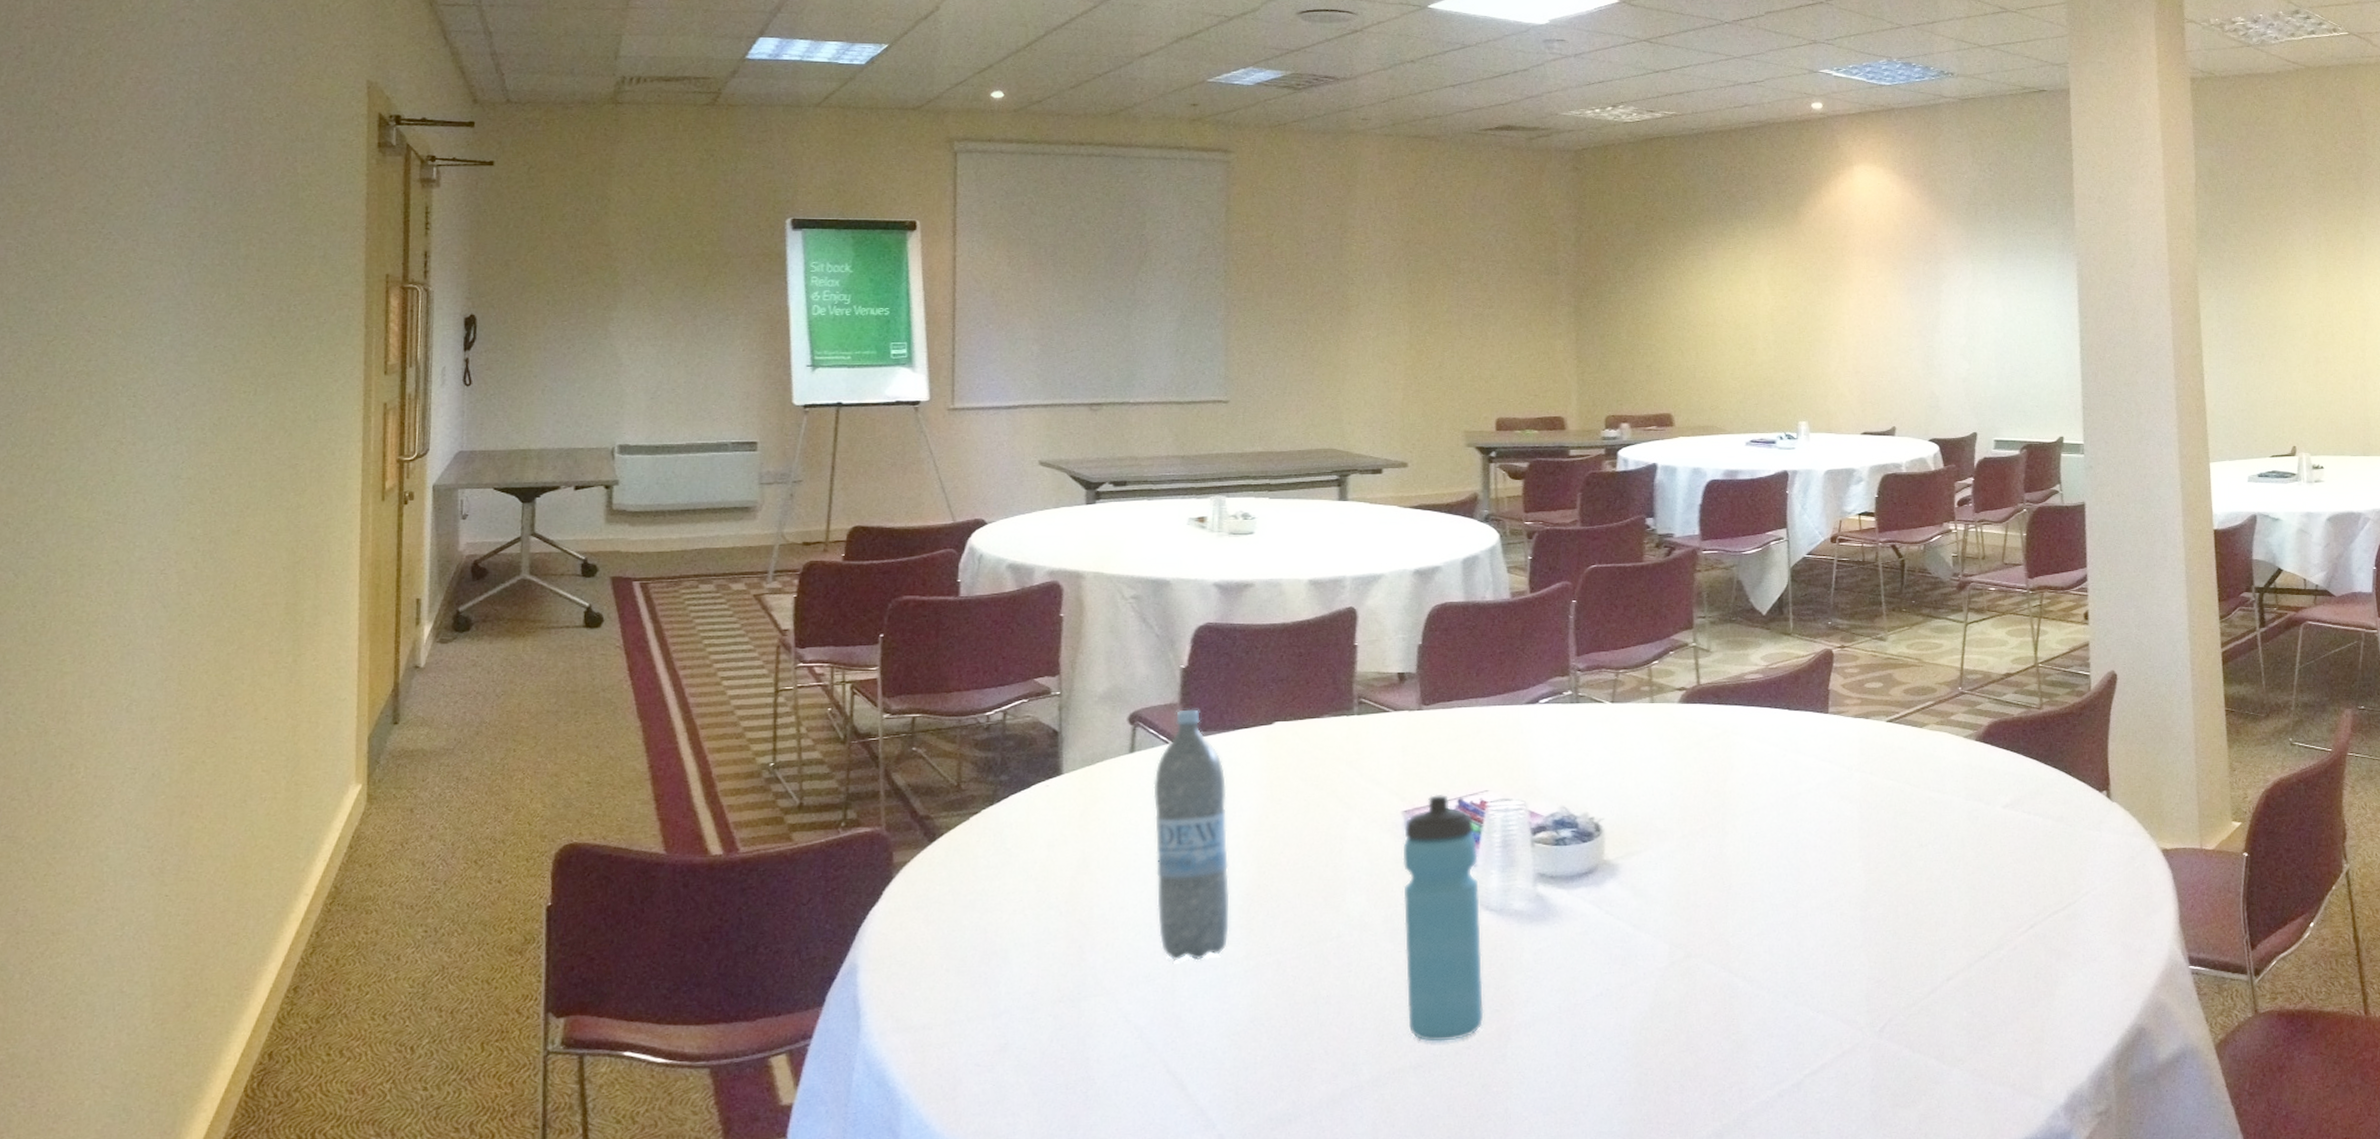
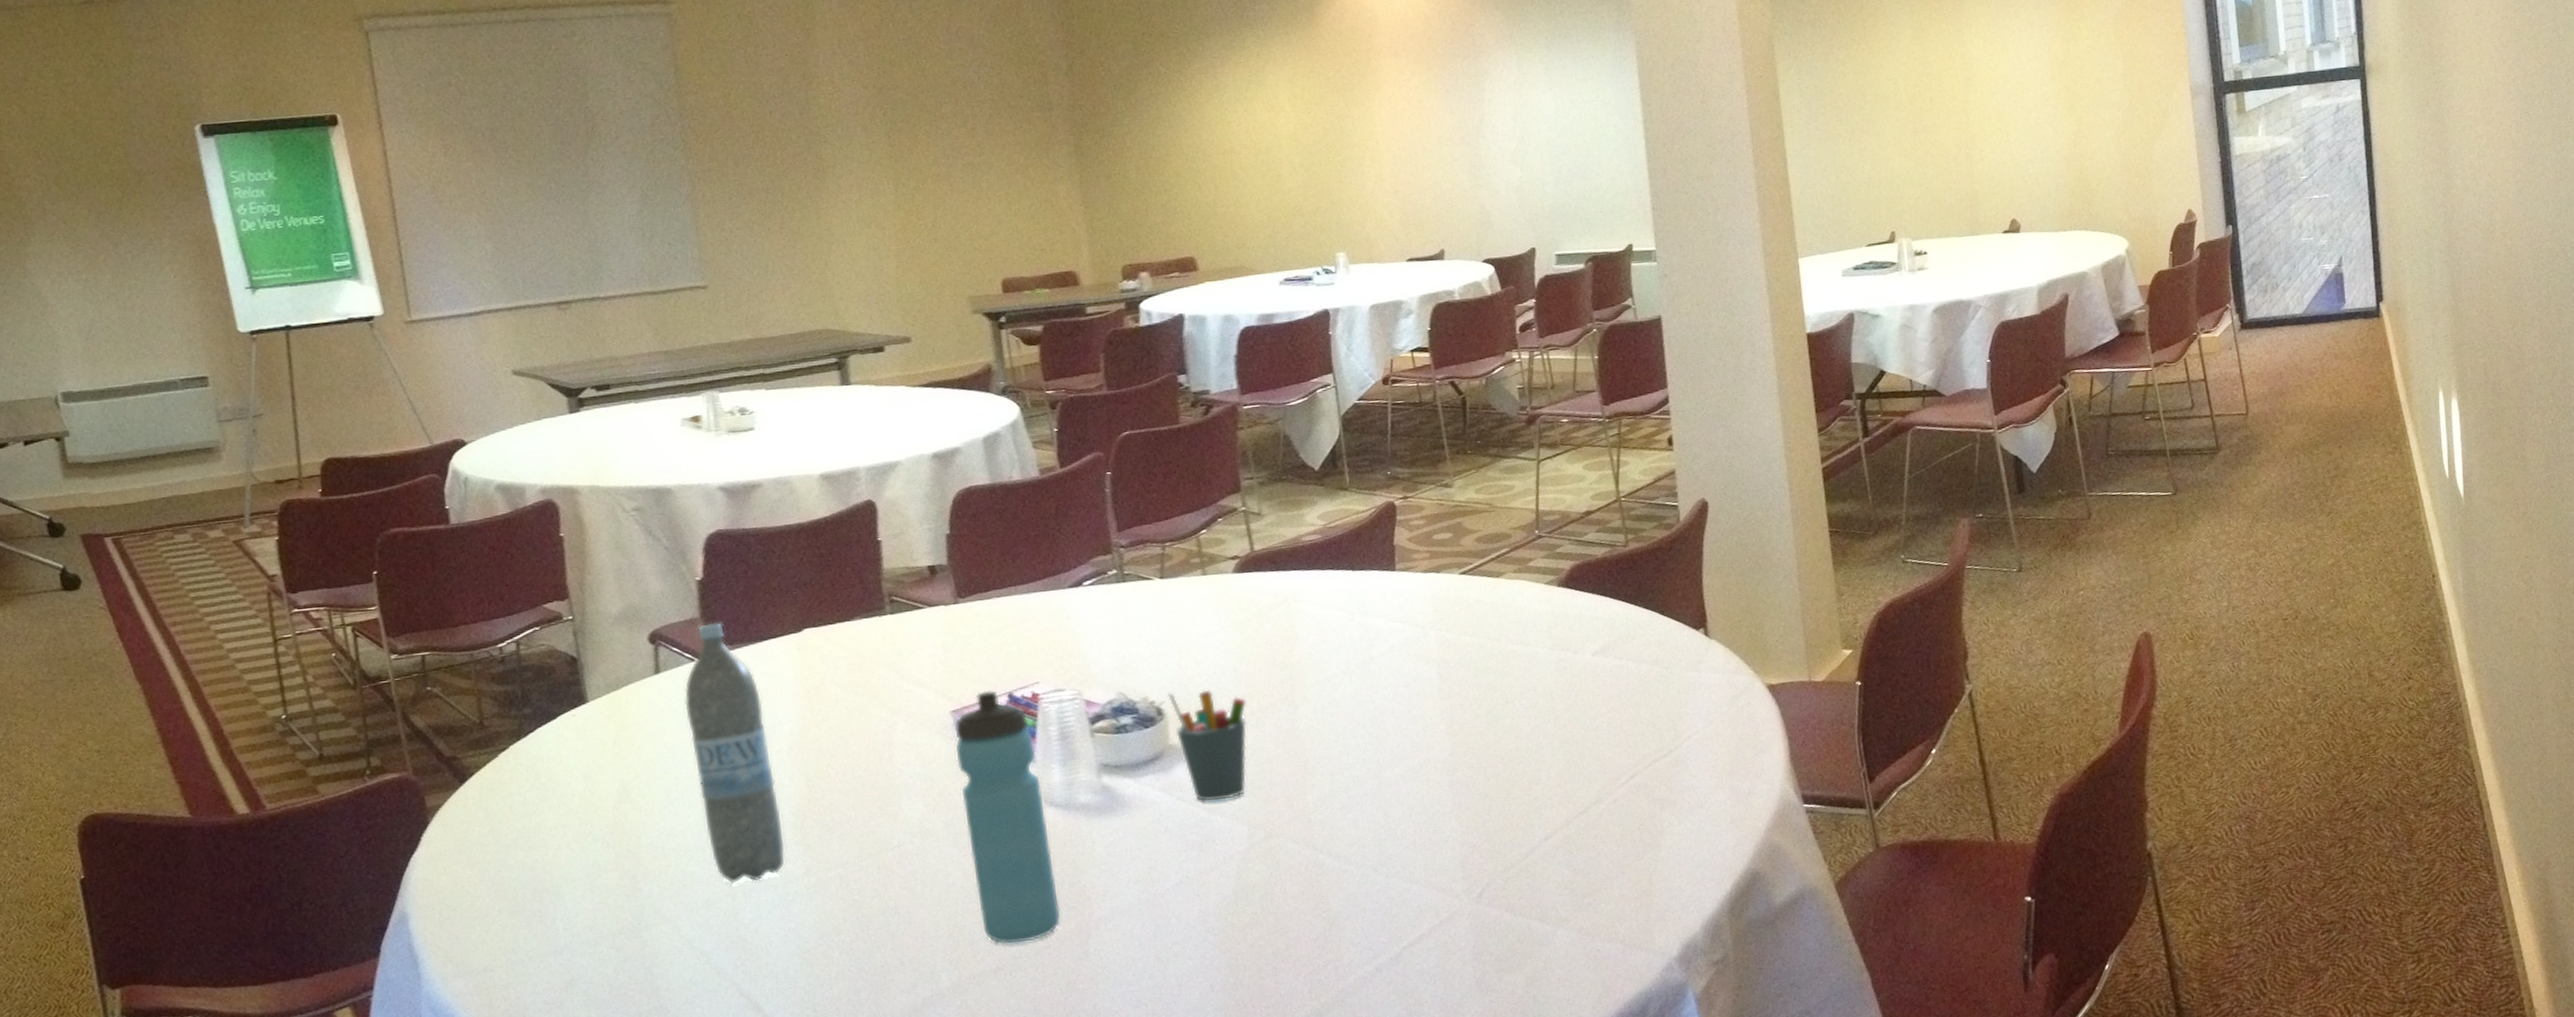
pen holder: none [1606,810,1679,918] -> present [1167,689,1247,802]

